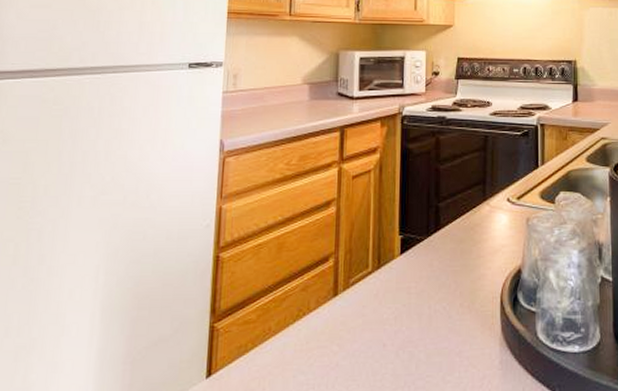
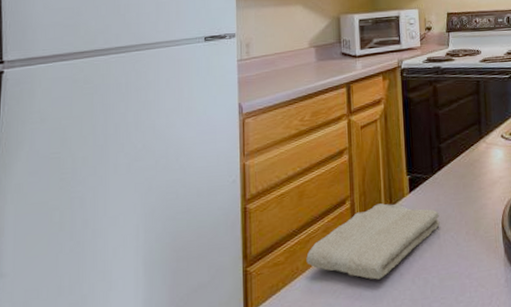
washcloth: none [280,264,432,349] -> present [306,203,440,280]

